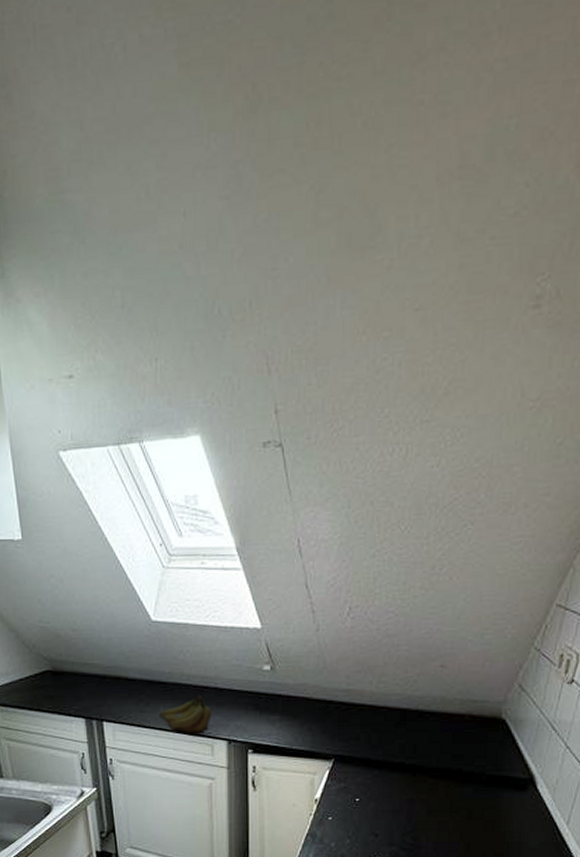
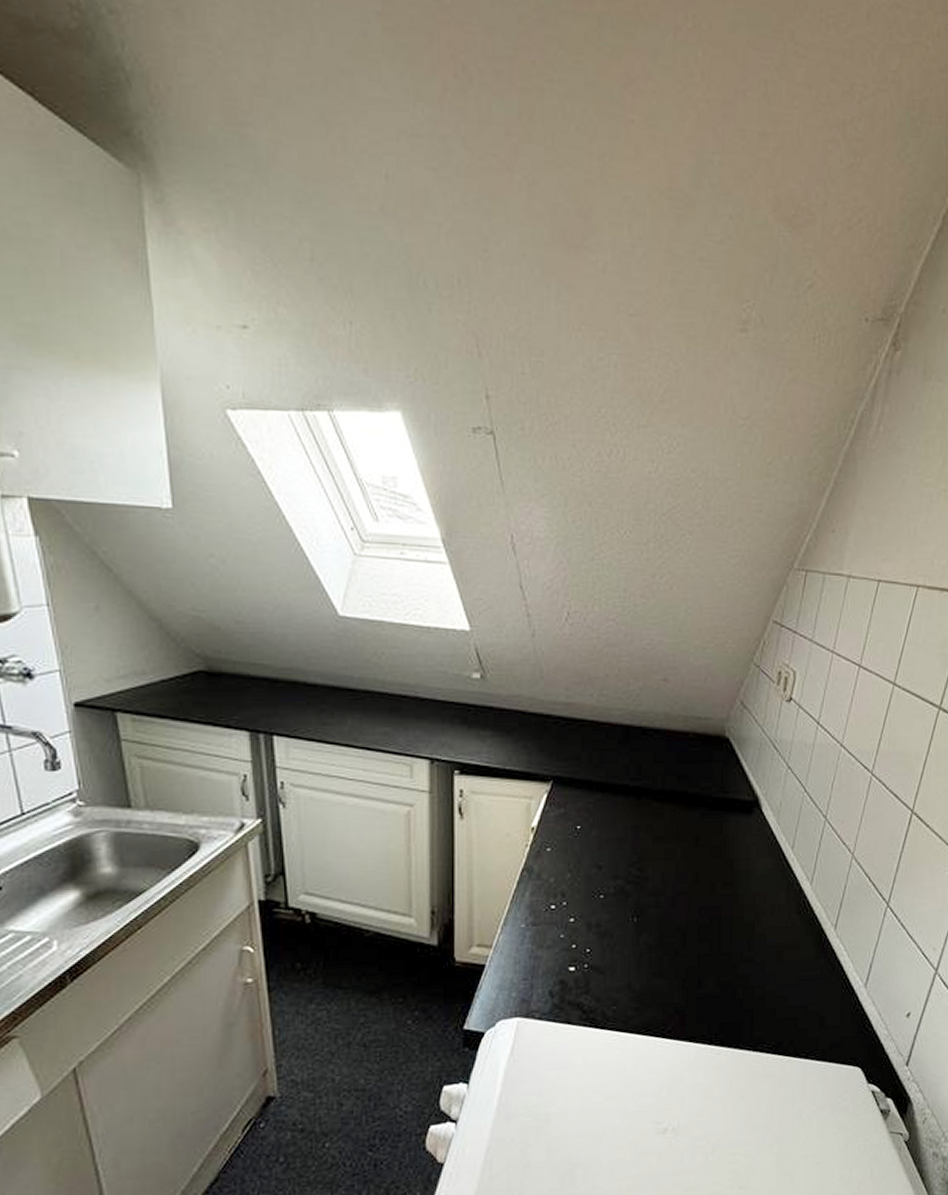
fruit: present [158,695,213,736] -> none [345,705,412,754]

